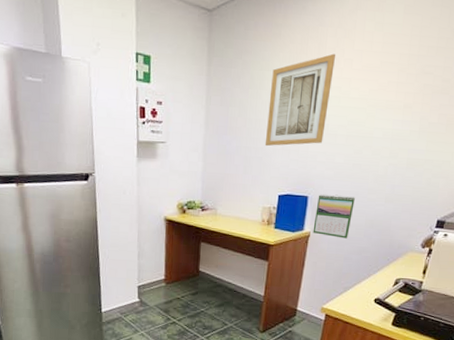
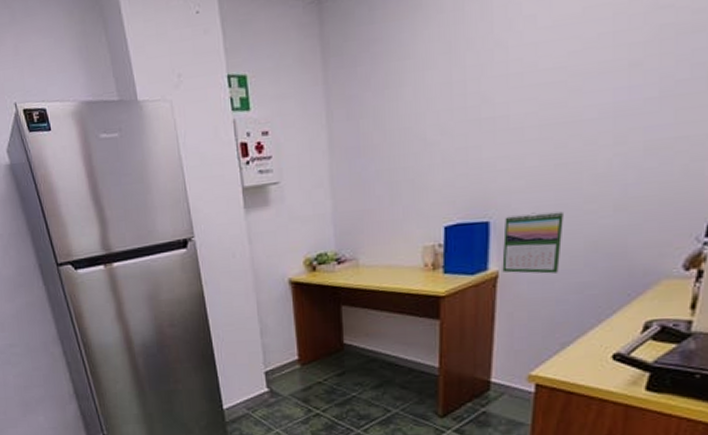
wall art: present [264,53,335,147] -> none [415,13,508,163]

